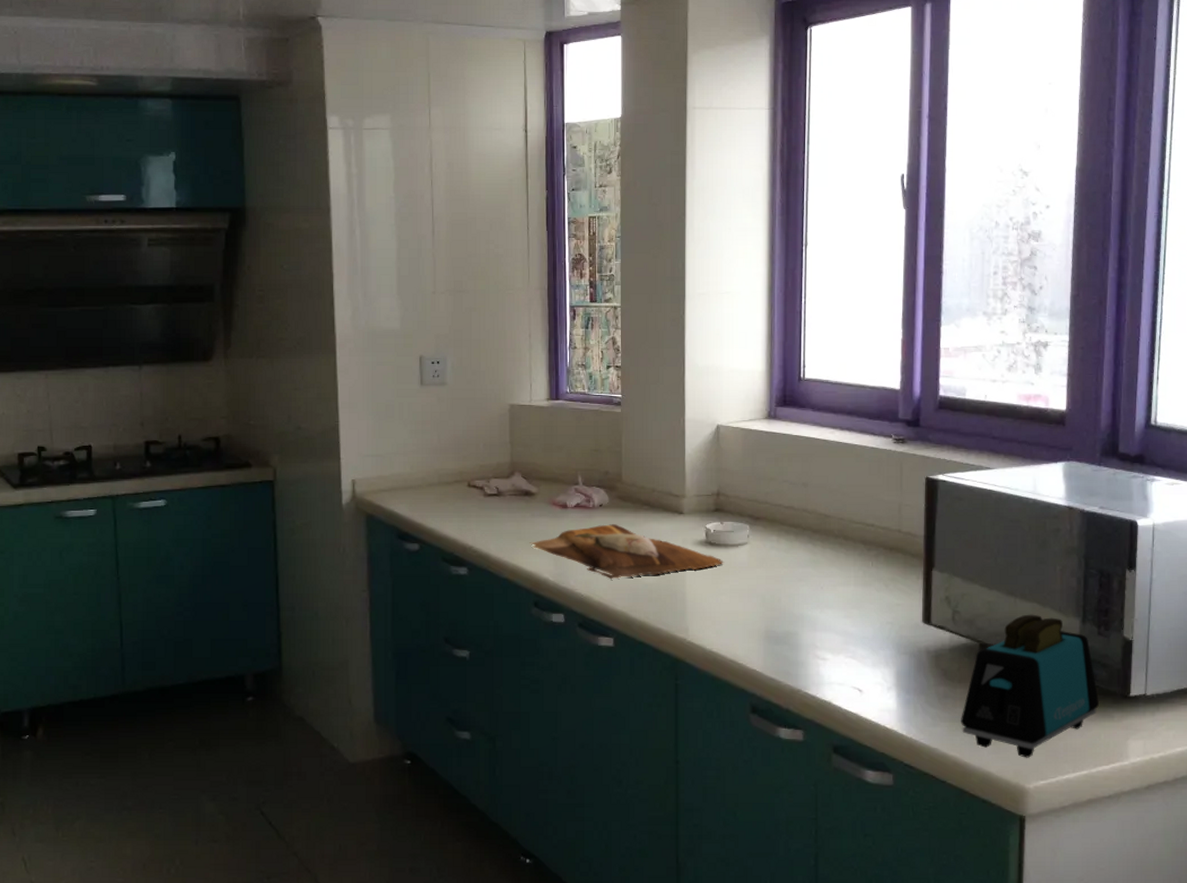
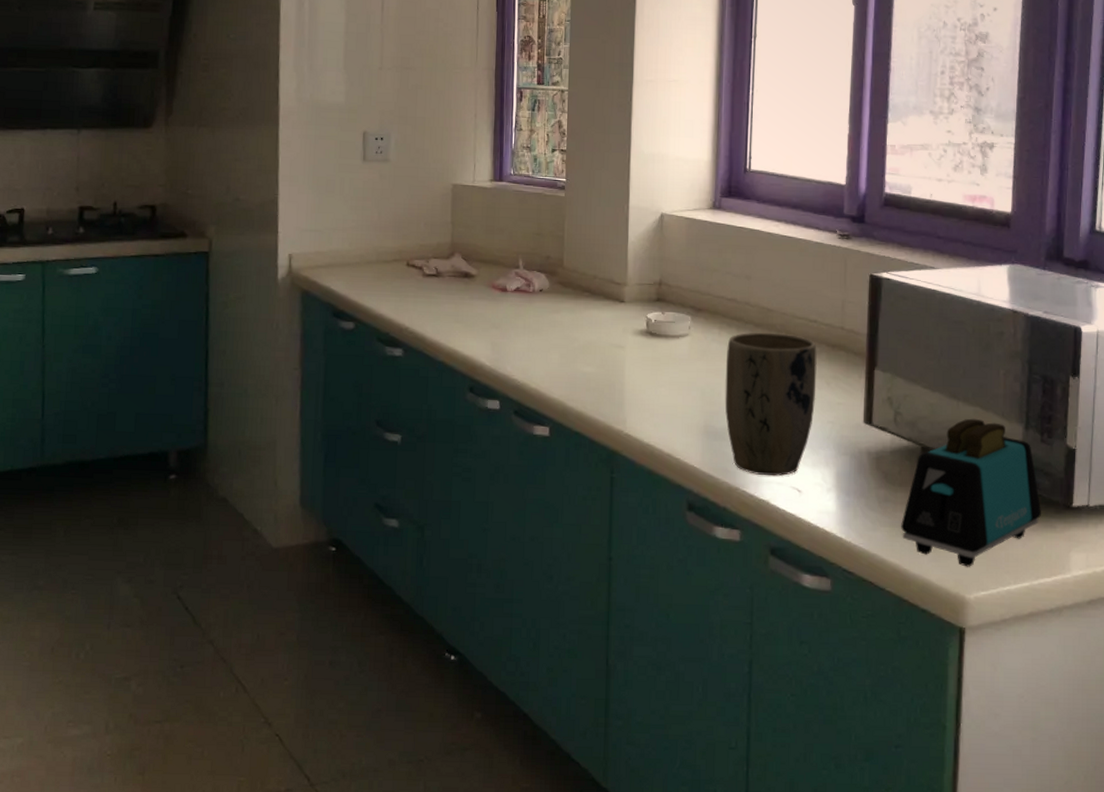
cutting board: present [529,524,725,579] -> none [467,310,665,366]
plant pot: none [785,538,875,677] -> present [725,332,817,477]

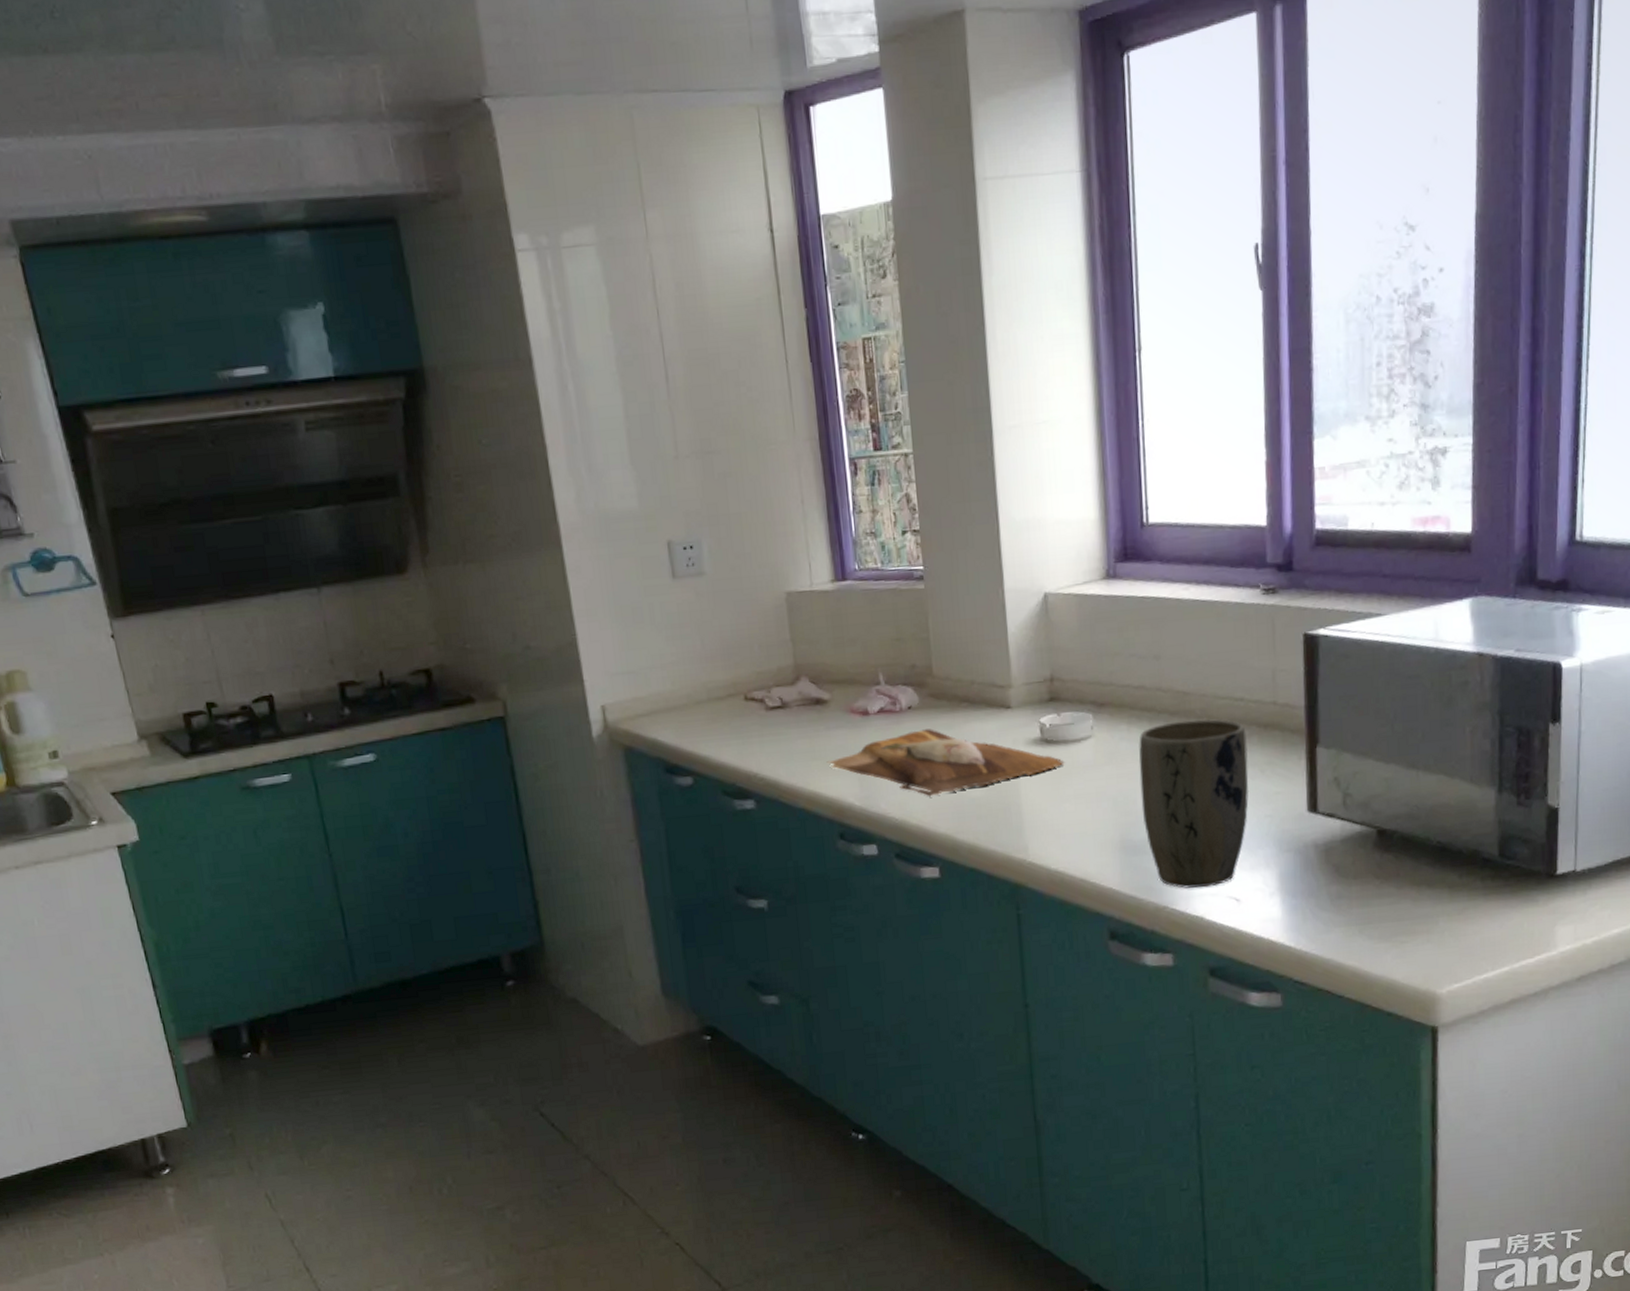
cutting board: none [467,310,665,366] -> present [826,729,1066,796]
toaster: present [901,418,1041,567] -> none [1358,788,1520,959]

